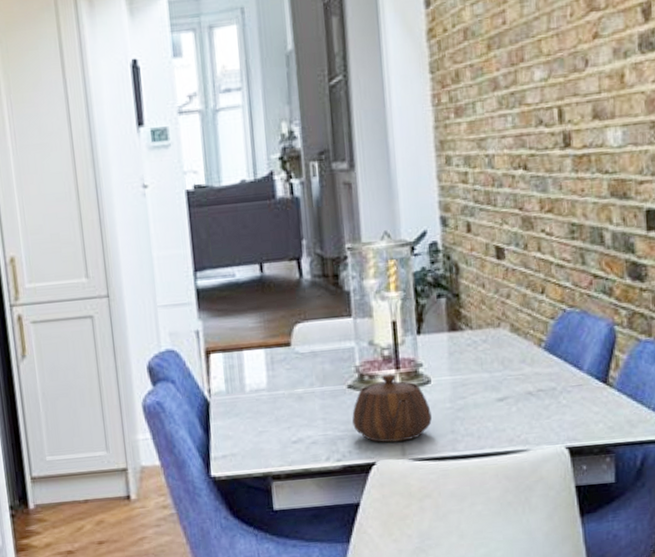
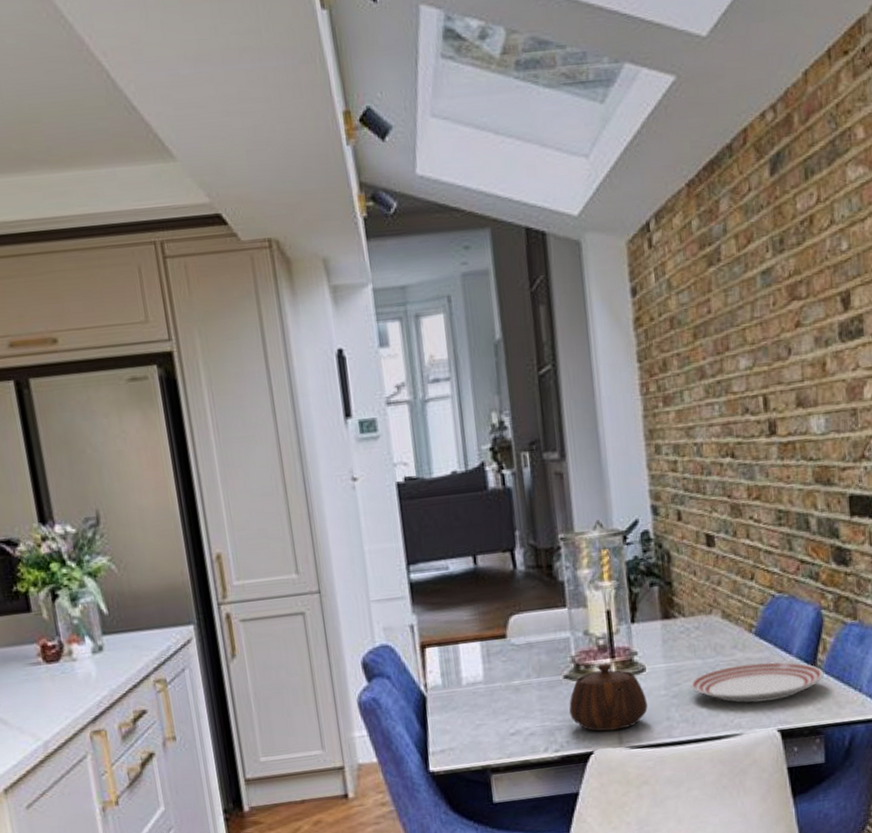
dinner plate: none [476,377,616,419] -> present [690,661,824,704]

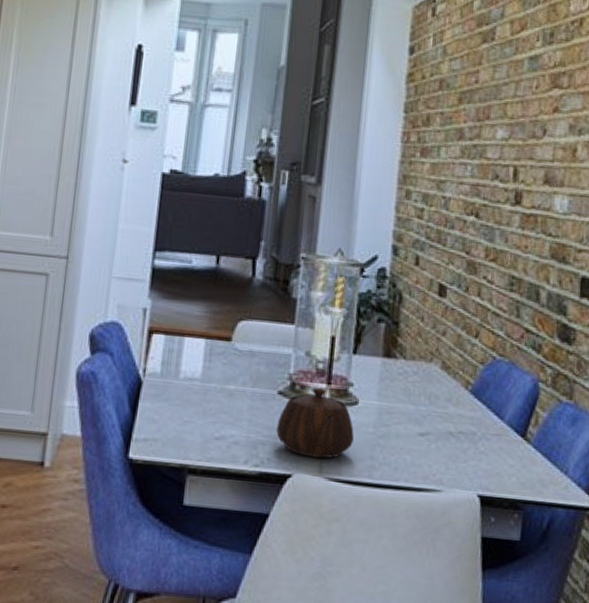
dinner plate: present [690,661,824,704] -> none [398,418,533,464]

